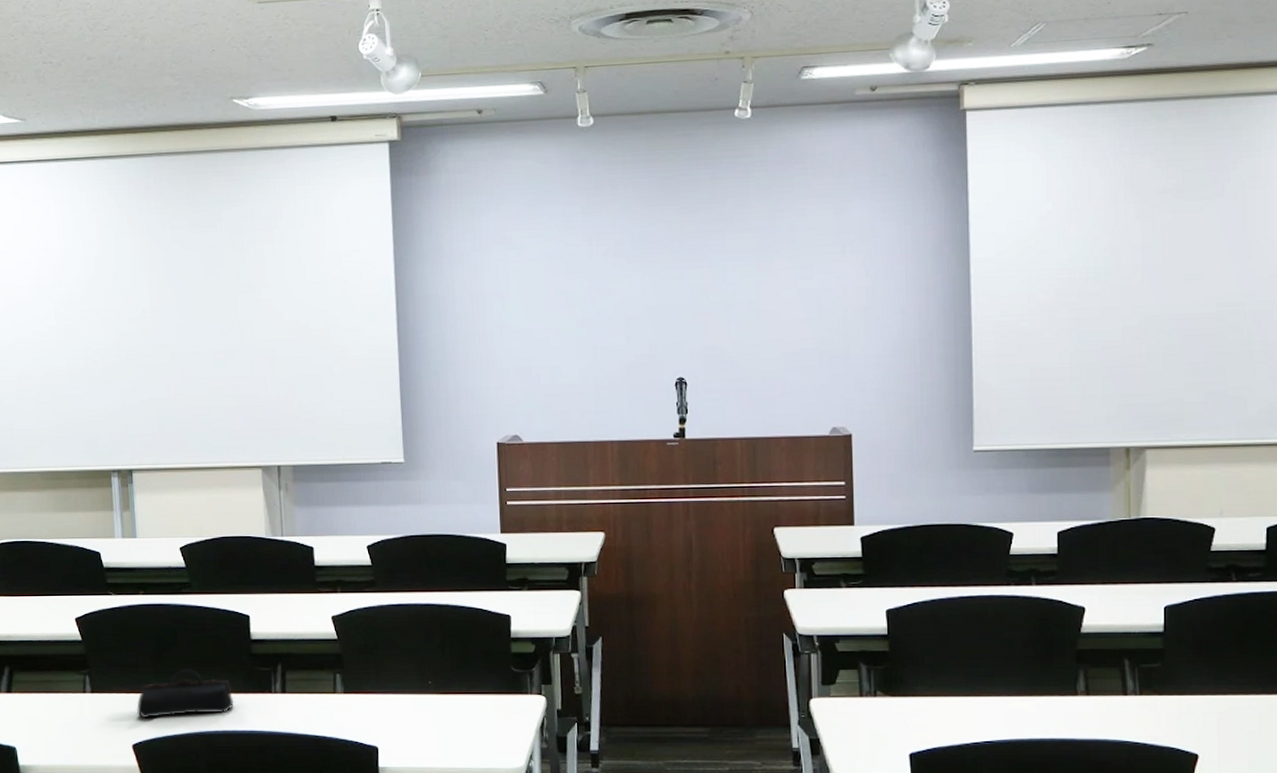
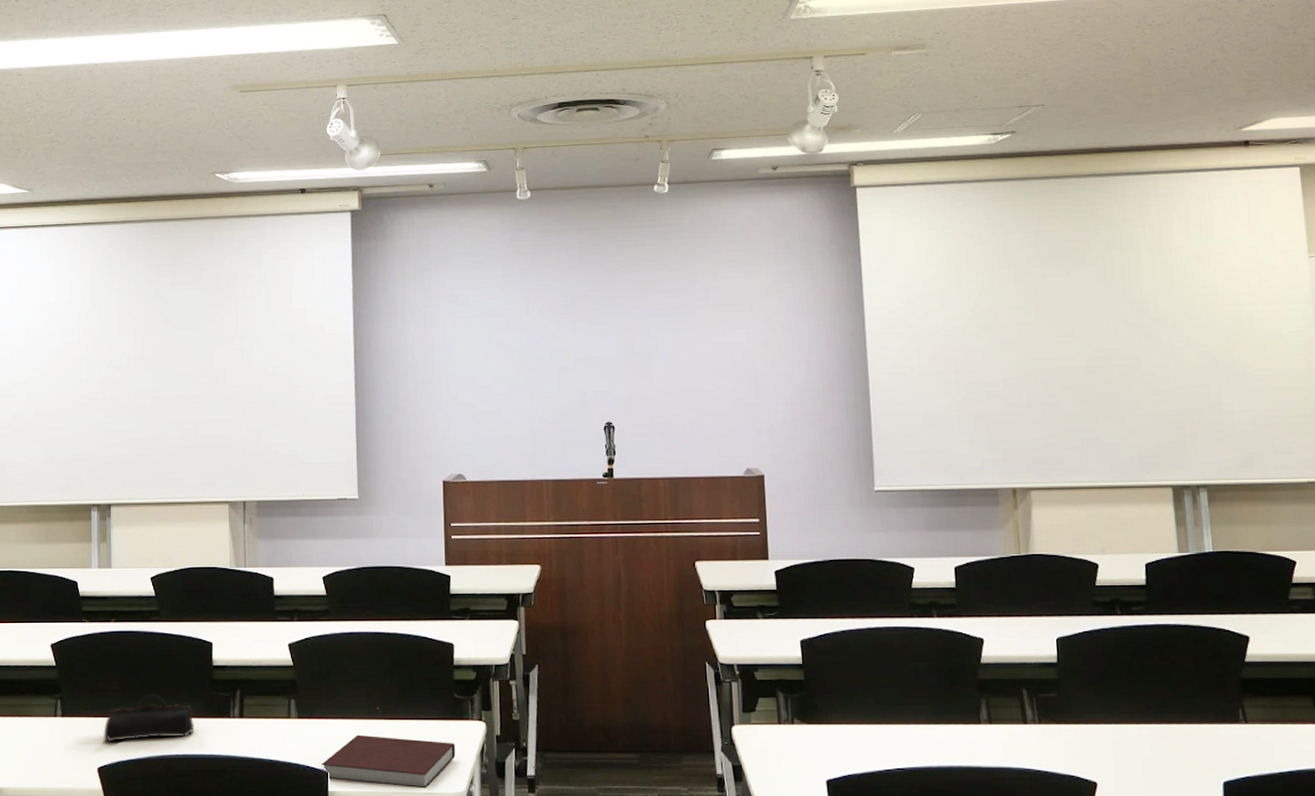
notebook: none [370,709,514,764] -> present [321,734,456,789]

